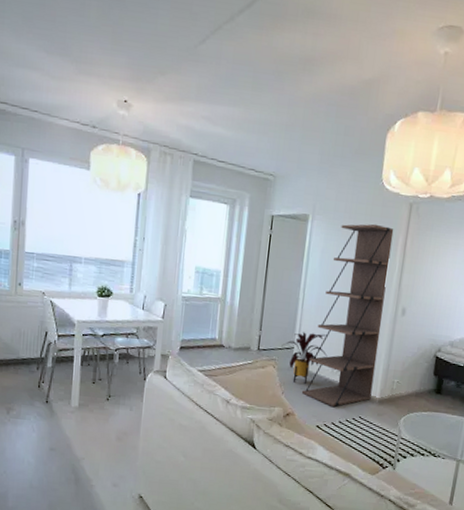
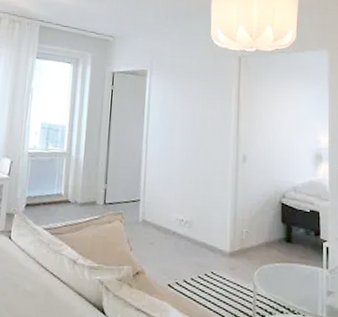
house plant: present [281,332,328,384] -> none [127,183,174,238]
bookcase: present [301,224,394,407] -> none [150,76,227,262]

